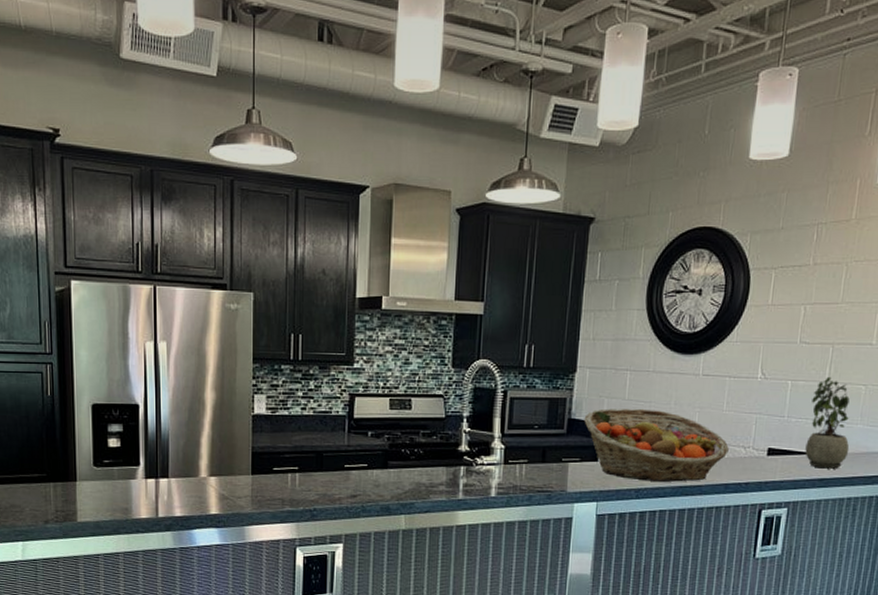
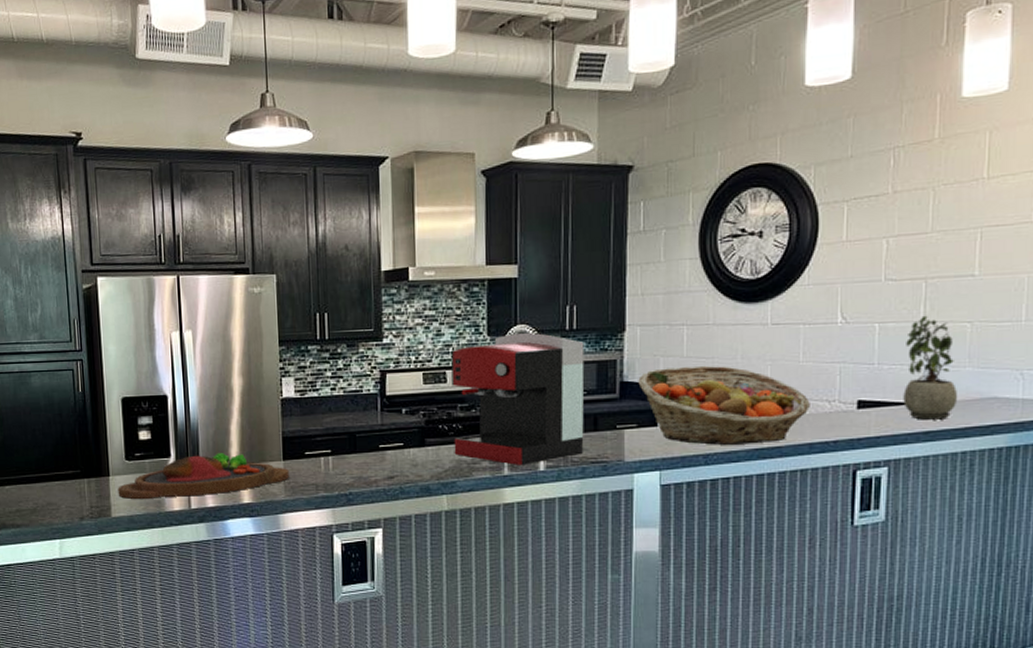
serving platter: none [84,464,256,505] -> present [118,453,289,499]
coffee maker: none [414,366,539,491] -> present [451,332,585,465]

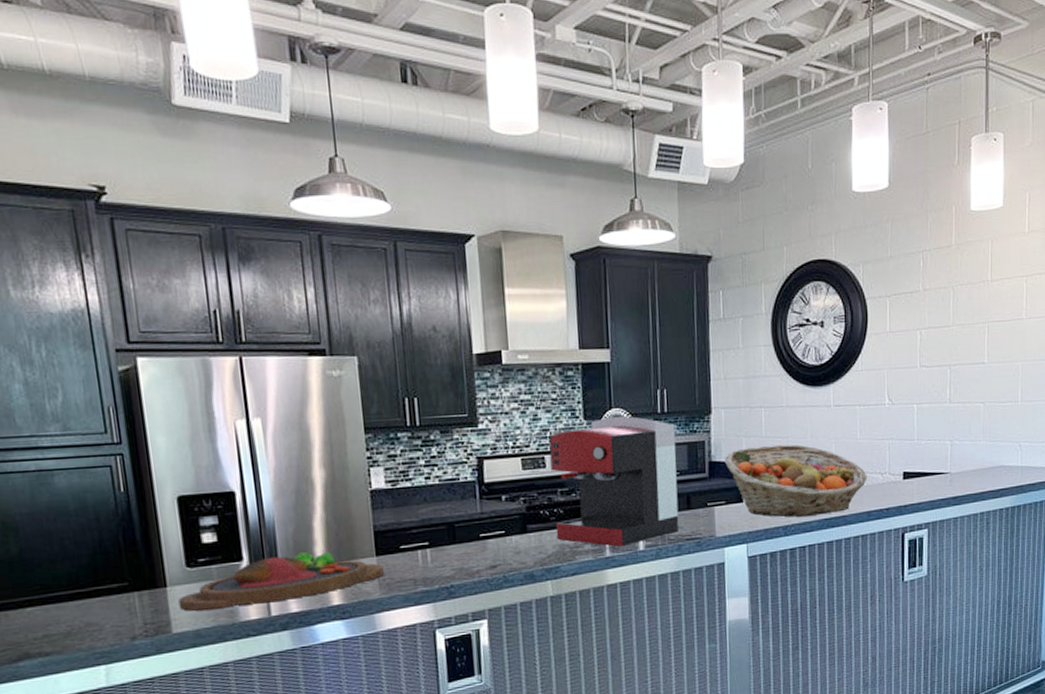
potted plant: present [903,315,958,420] -> none [937,397,977,487]

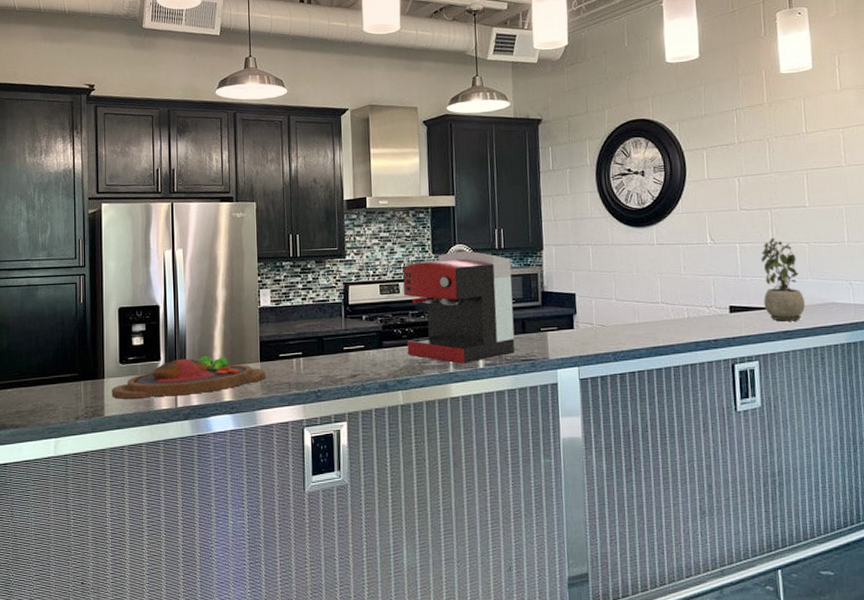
fruit basket: present [724,444,867,518] -> none [556,278,693,344]
potted plant: none [937,397,977,487] -> present [761,237,806,322]

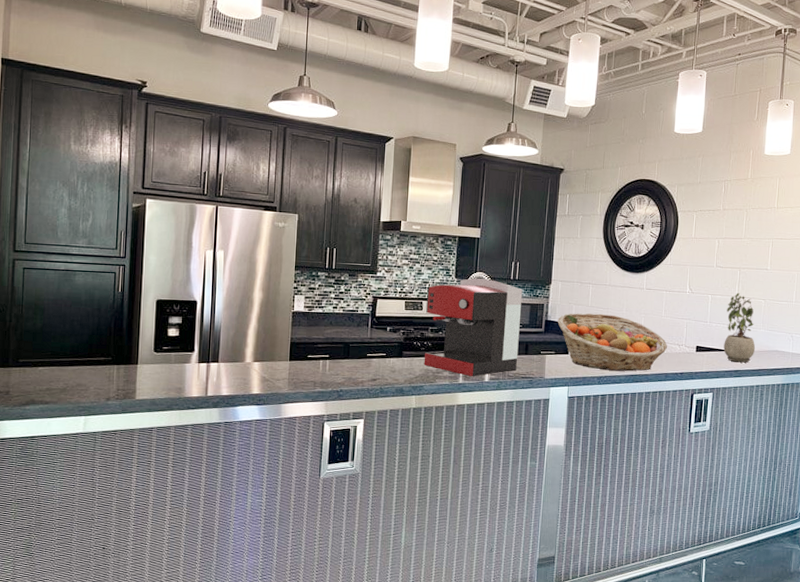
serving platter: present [111,356,265,399] -> none [144,351,293,386]
fruit basket: none [556,278,693,344] -> present [557,313,667,371]

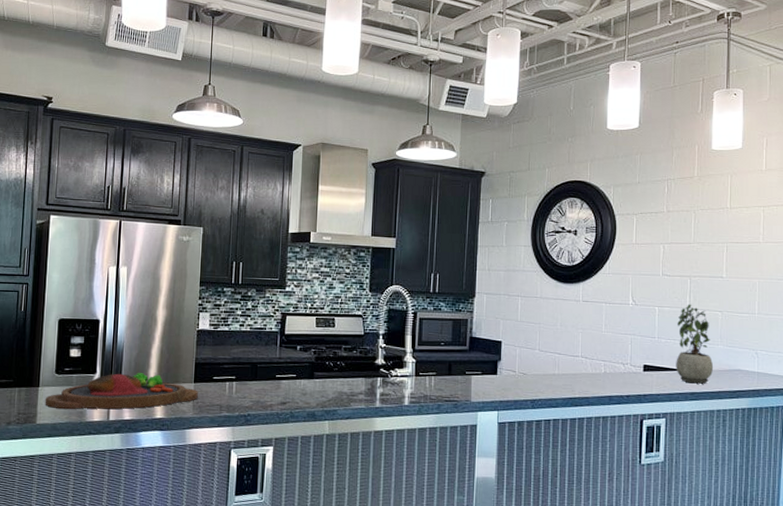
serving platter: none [144,351,293,386] -> present [45,373,198,409]
coffee maker: present [424,278,523,376] -> none [337,291,444,400]
fruit basket: present [557,313,667,371] -> none [483,329,610,394]

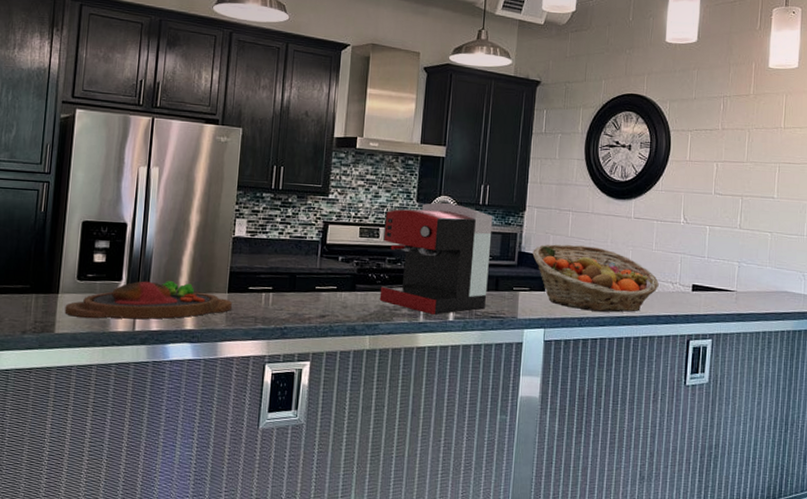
coffee maker: none [337,291,444,400] -> present [379,202,493,315]
fruit basket: none [483,329,610,394] -> present [532,244,659,313]
potted plant: present [676,304,714,384] -> none [724,224,762,305]

